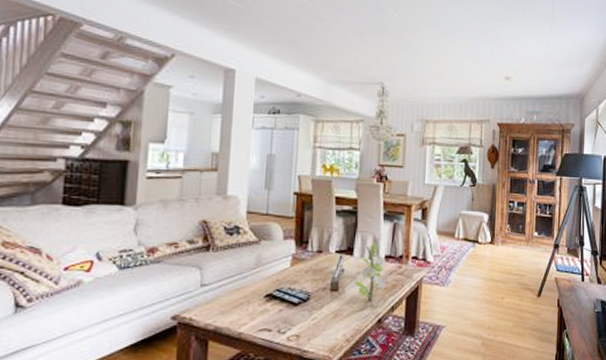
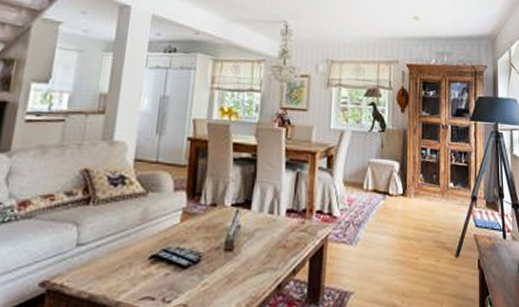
flower: present [356,242,387,300] -> none [253,194,288,262]

